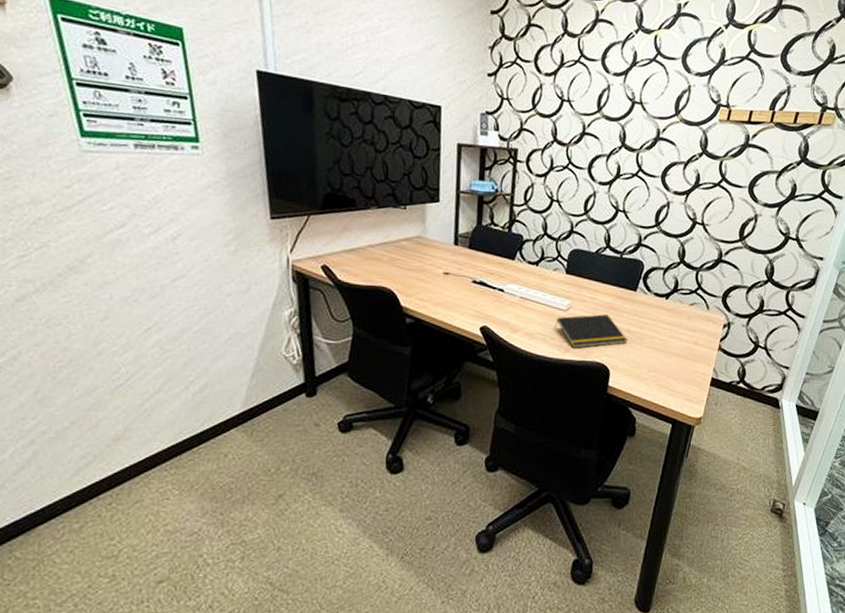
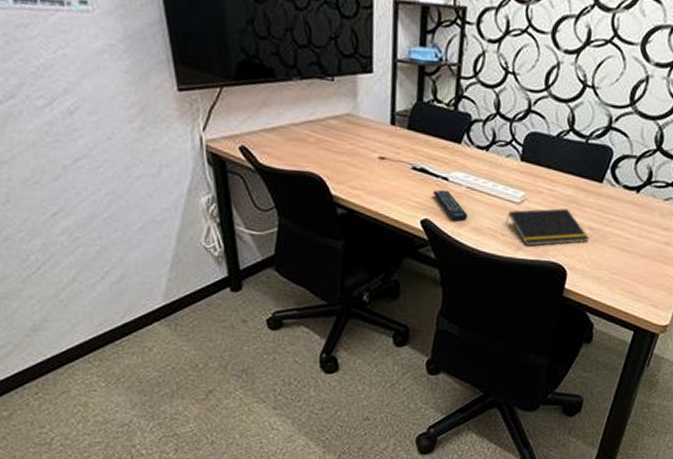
remote control: none [490,300,521,328] -> present [432,189,468,222]

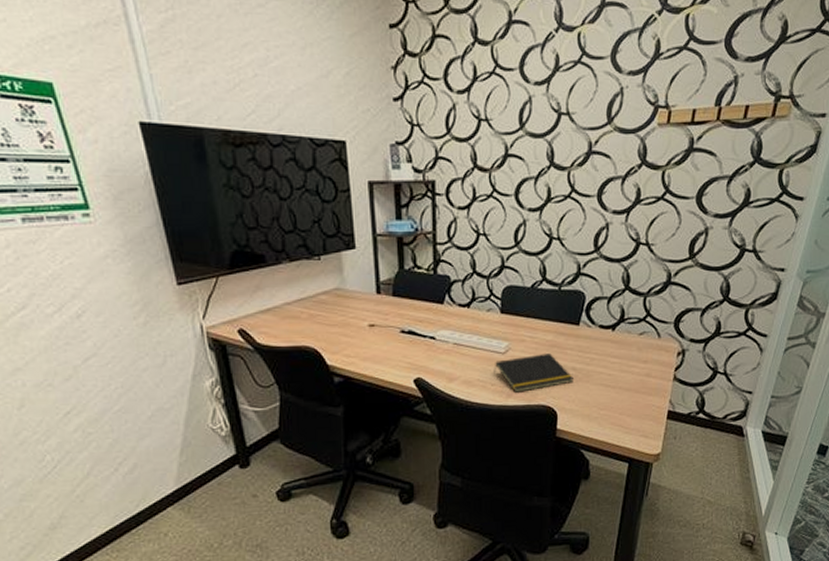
remote control: present [432,189,468,222] -> none [422,348,457,377]

